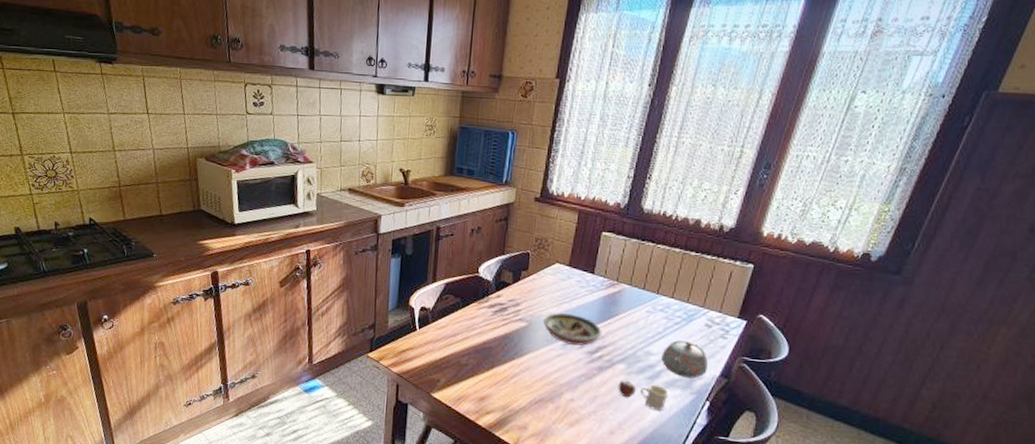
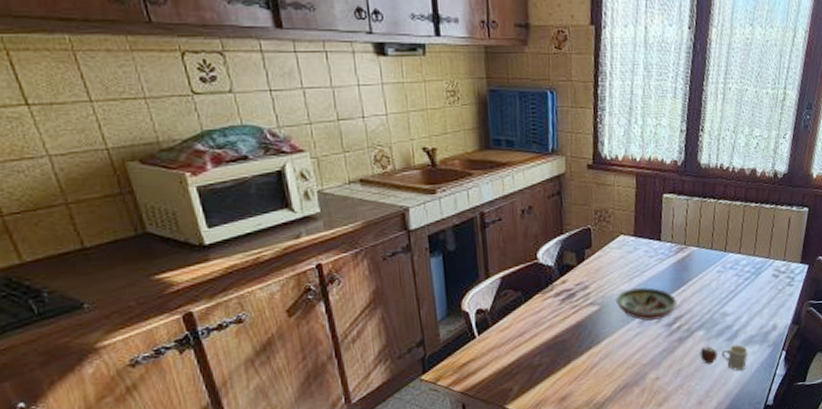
teapot: present [661,340,708,379] -> none [737,294,780,332]

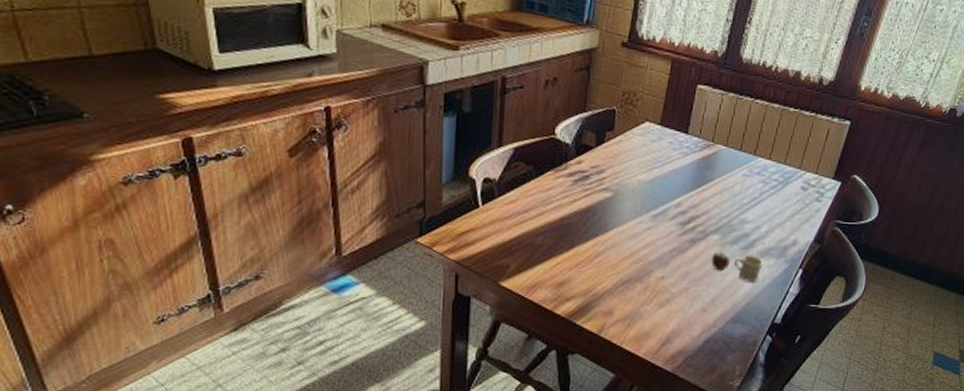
decorative bowl: present [616,287,678,321] -> none [631,180,696,216]

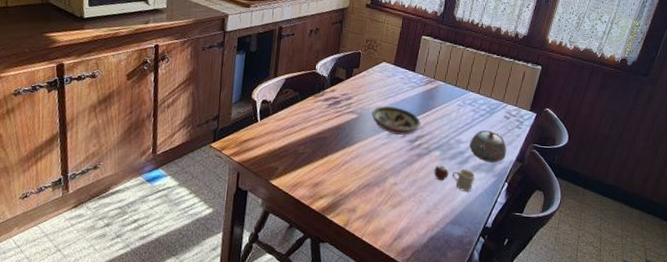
decorative bowl: none [631,180,696,216] -> present [372,106,421,135]
teapot: none [756,205,802,246] -> present [469,130,506,163]

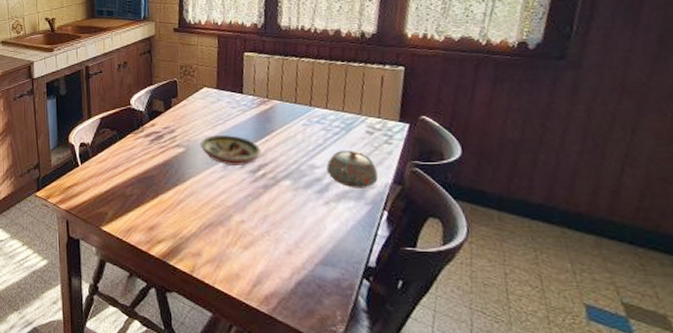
mug: present [434,165,476,192] -> none [287,196,342,225]

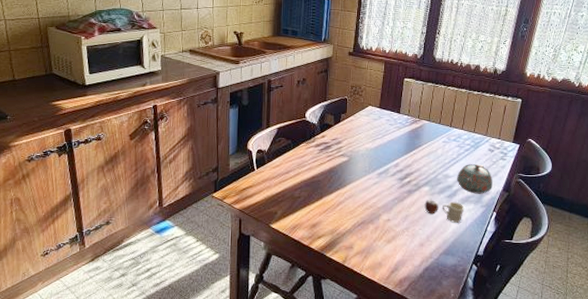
decorative bowl: present [200,135,262,165] -> none [361,148,409,174]
mug: none [287,196,342,225] -> present [424,200,465,223]

